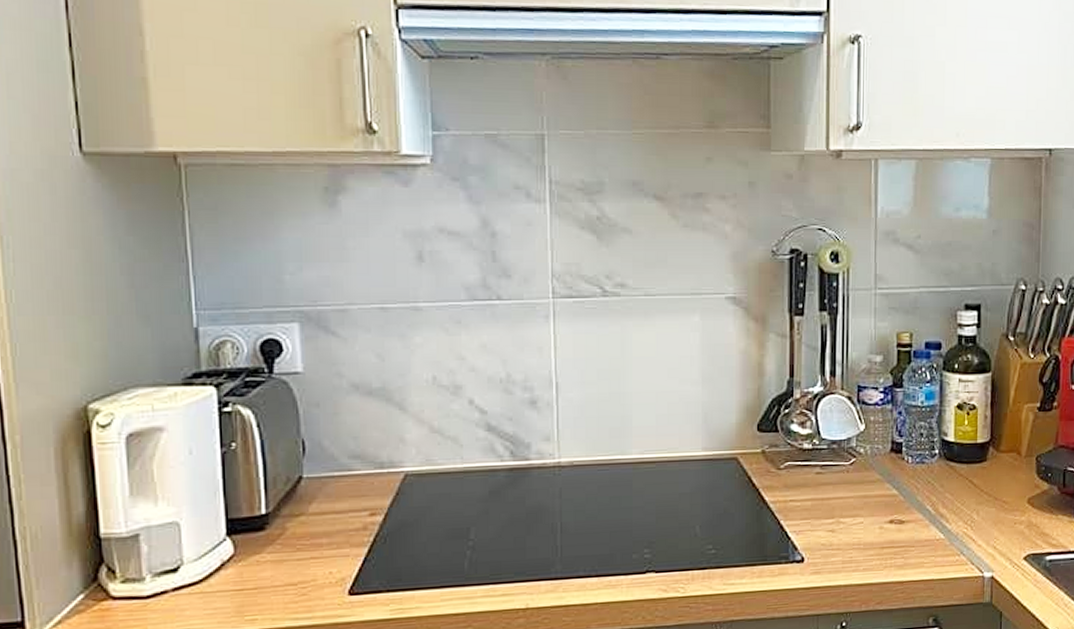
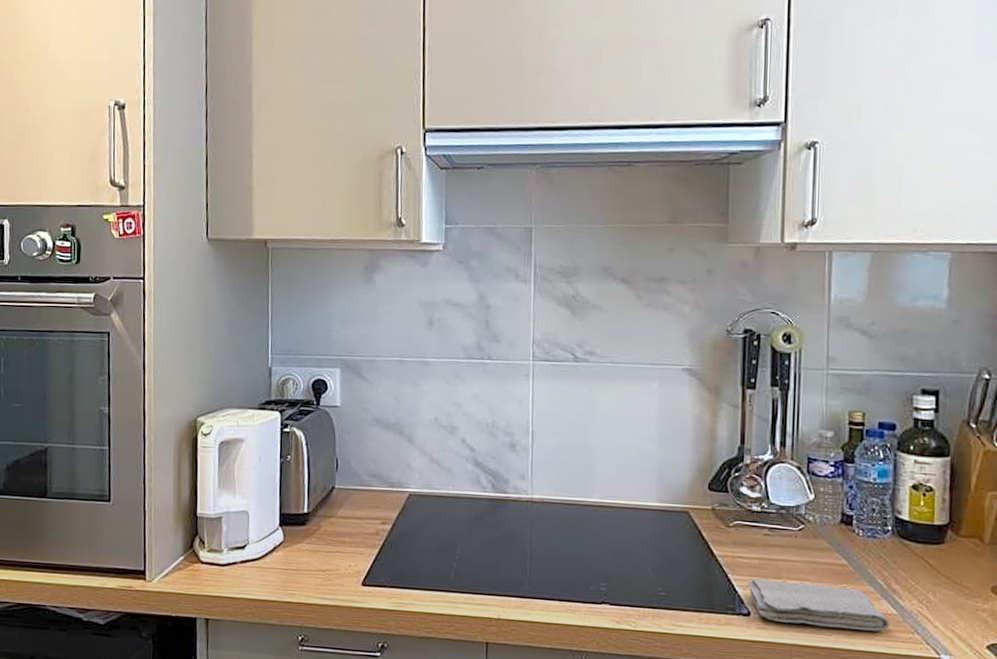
washcloth: none [800,518,938,564] -> present [747,579,890,631]

